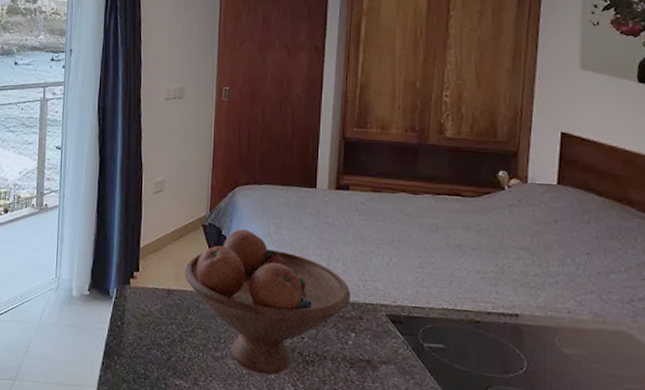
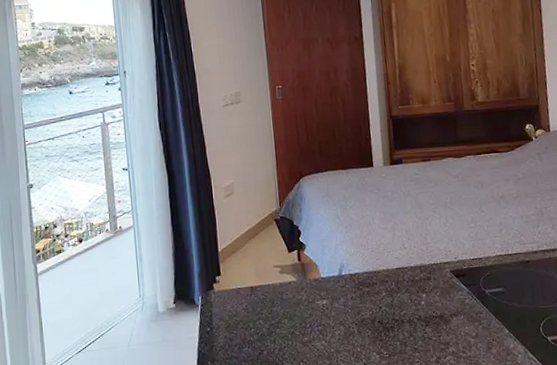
fruit bowl: present [185,229,351,375] -> none [264,216,418,350]

